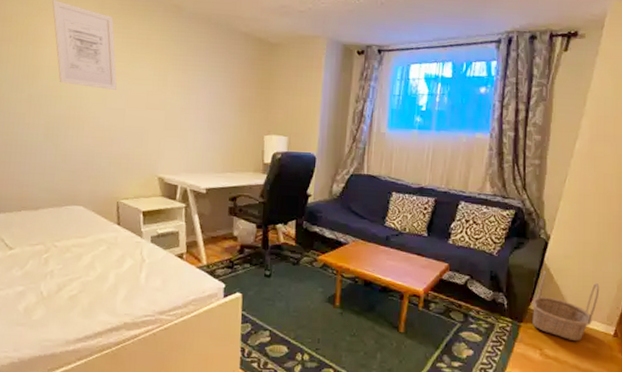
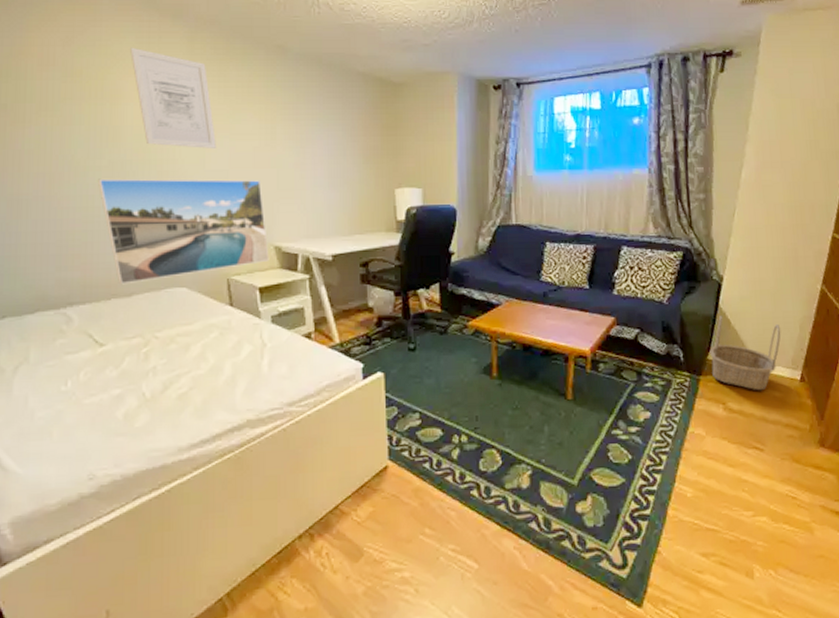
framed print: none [17,109,154,200] -> present [97,178,269,285]

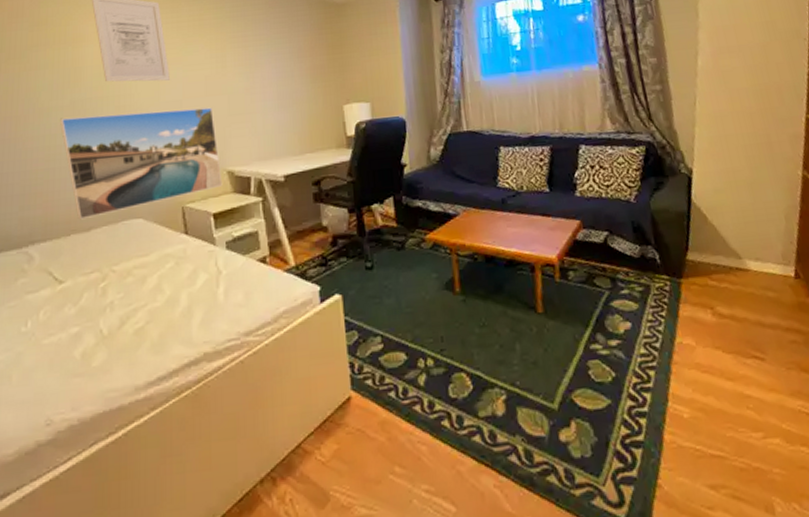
basket: present [709,314,781,391] -> none [688,210,766,292]

